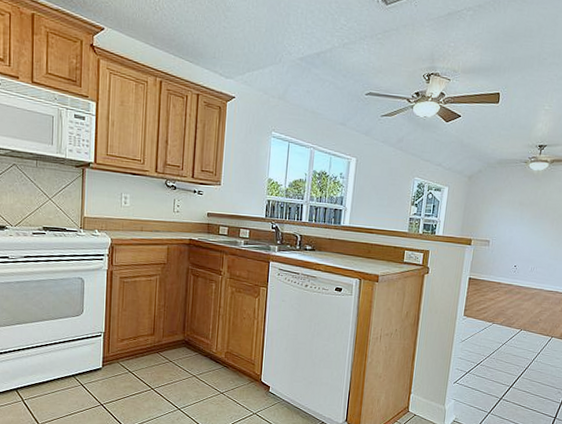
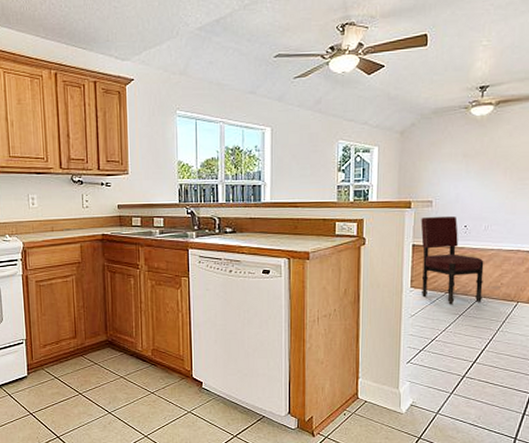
dining chair: none [472,254,528,334] -> present [420,215,484,305]

